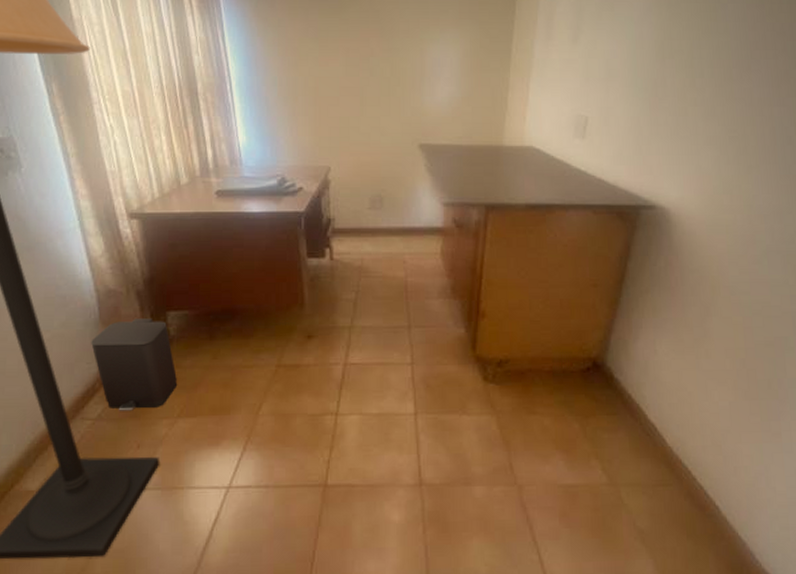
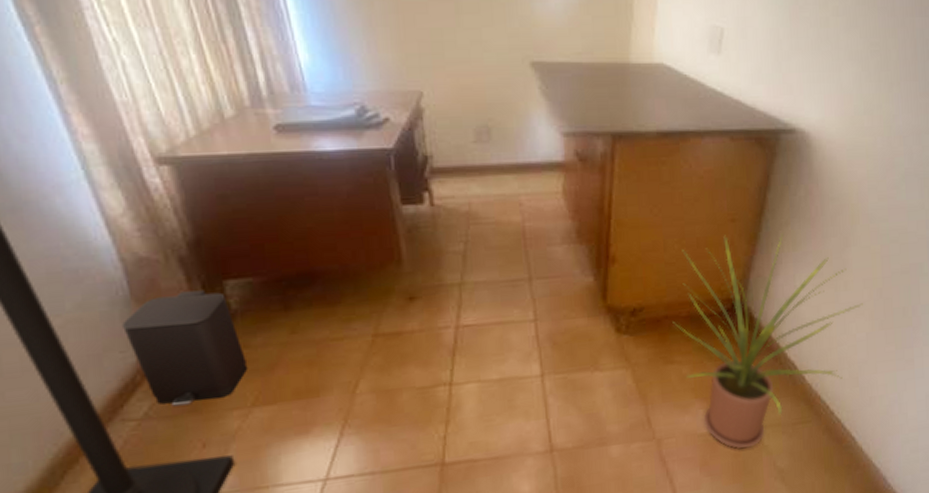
house plant: none [536,298,725,504] -> present [672,233,863,449]

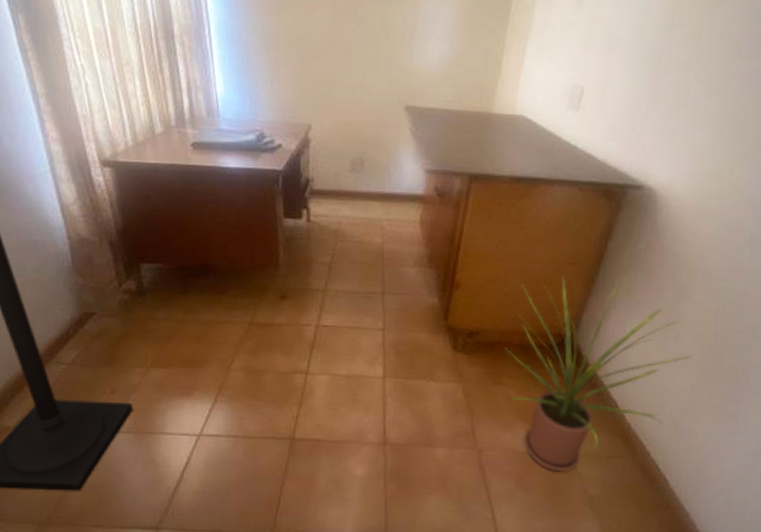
pedal bin: present [122,290,247,407] -> none [64,269,150,359]

